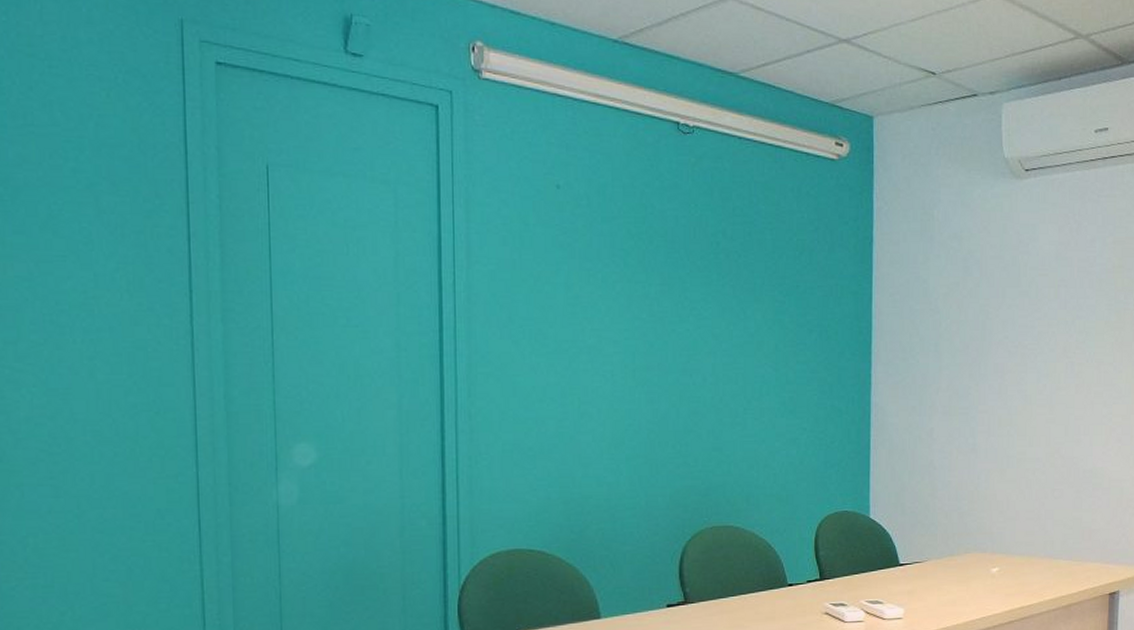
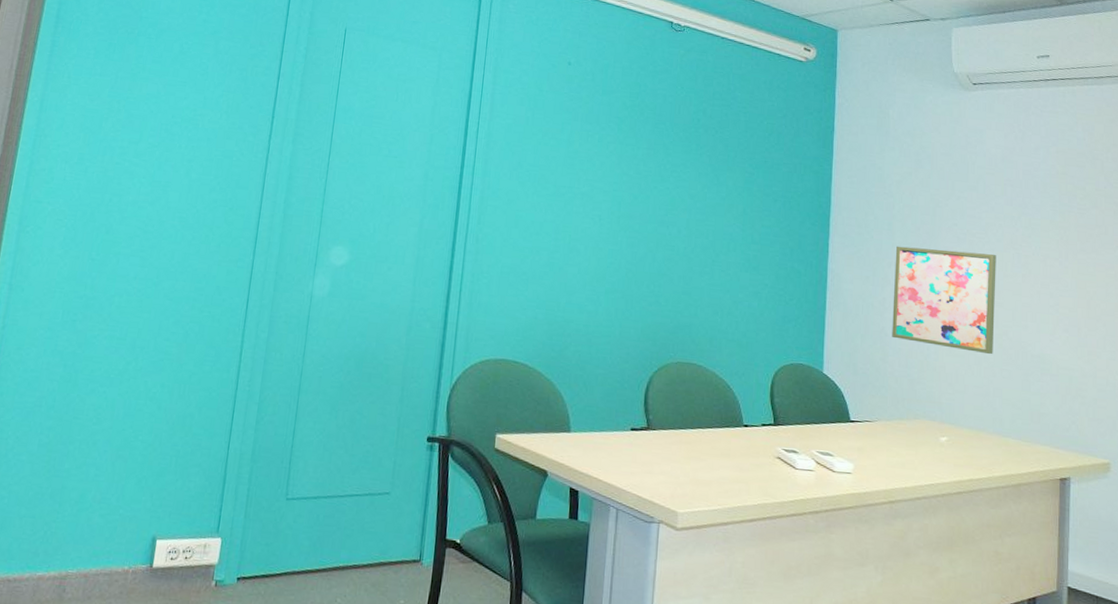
wall art: none [941,365,1049,476] -> present [892,246,996,355]

